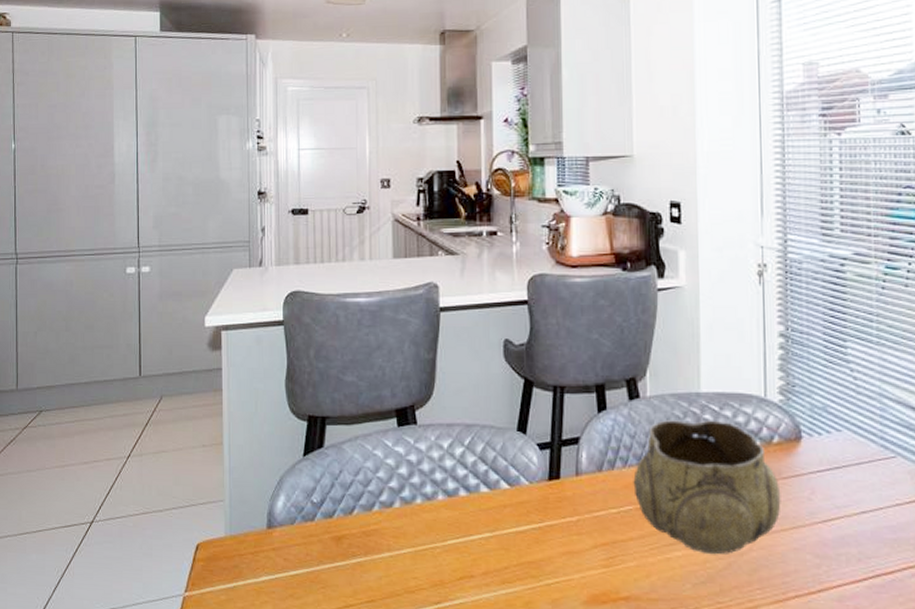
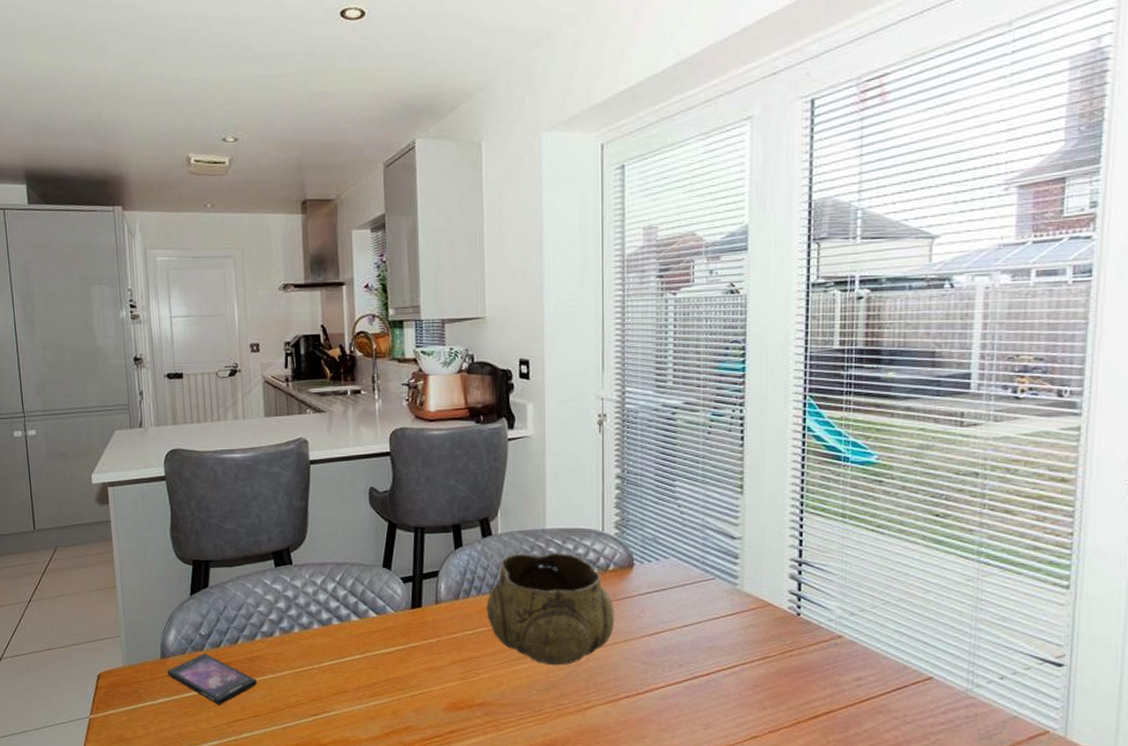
smartphone: none [274,523,372,587] -> present [167,653,257,705]

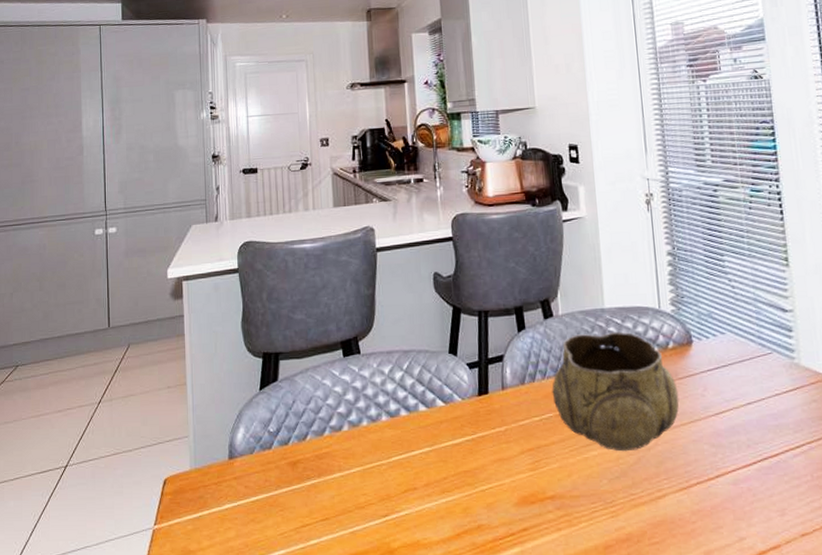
smartphone: present [167,653,257,705] -> none [235,451,325,509]

